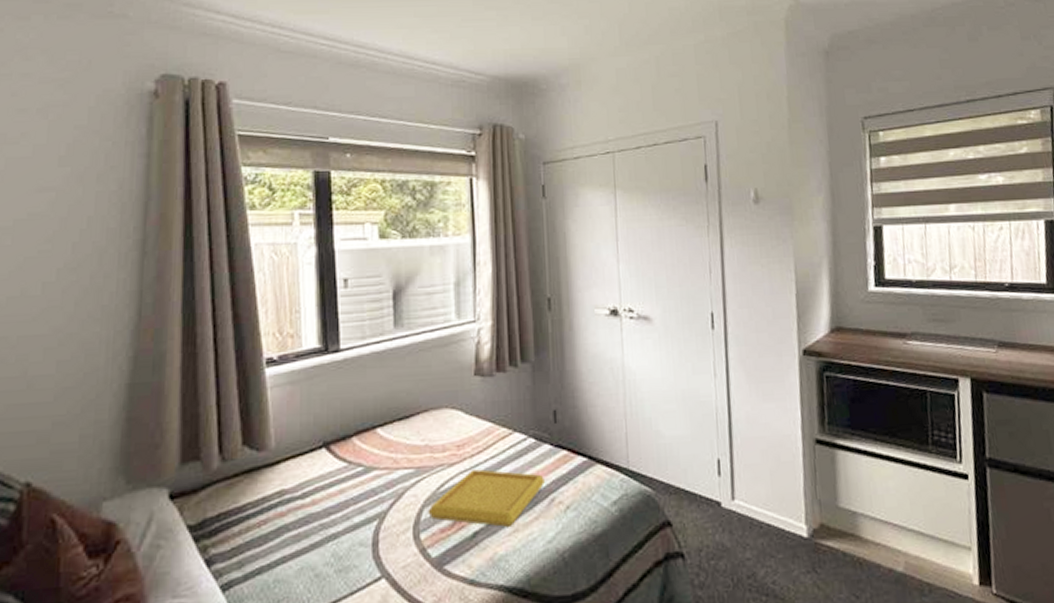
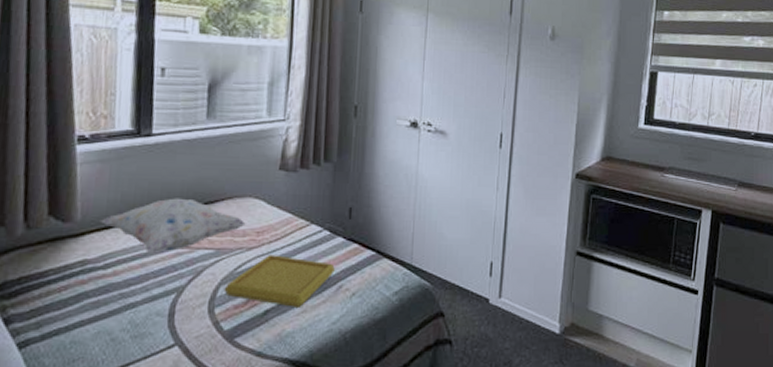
decorative pillow: none [294,414,445,477] -> present [100,198,246,252]

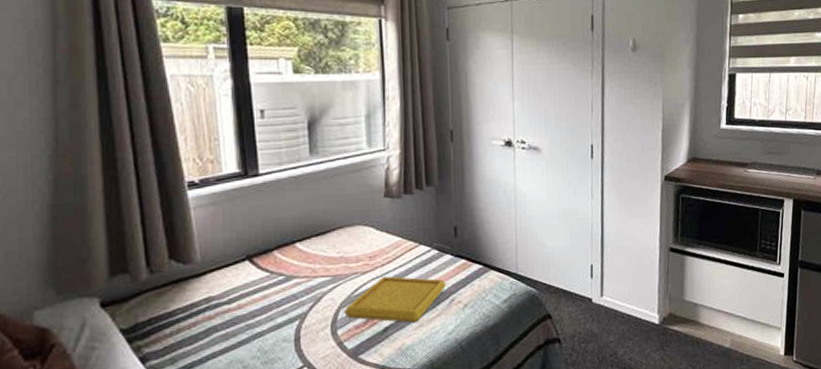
decorative pillow: present [100,198,246,252] -> none [219,231,358,285]

